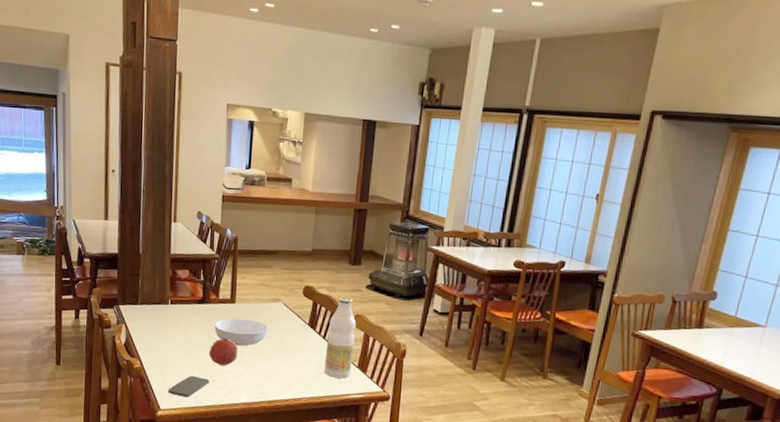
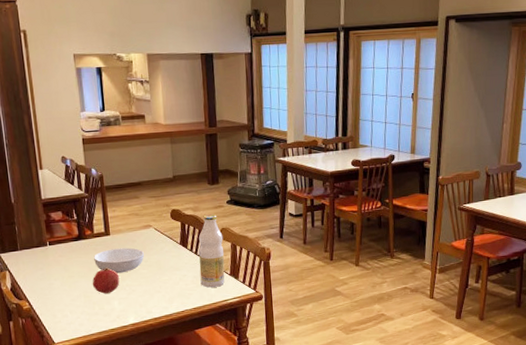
smartphone: present [168,375,210,398] -> none [59,307,97,329]

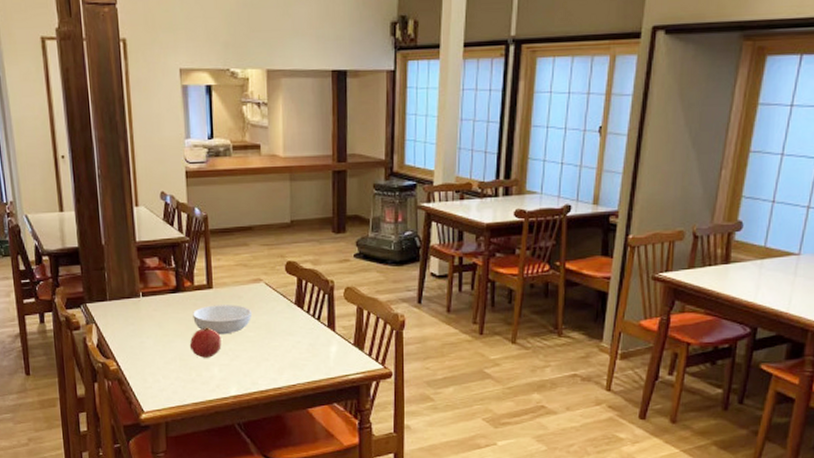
bottle: present [199,214,225,288] -> none [316,269,348,359]

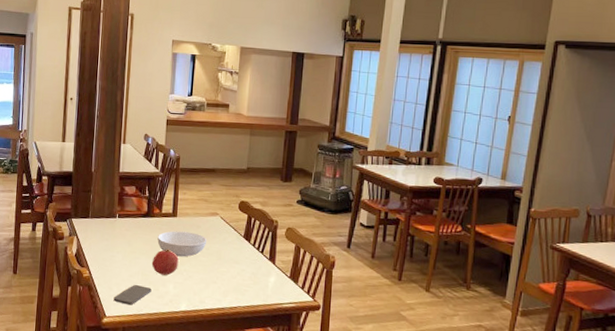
smartphone: none [150,371,194,396] -> present [113,284,152,305]

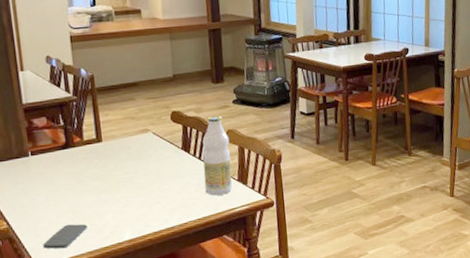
fruit: present [151,249,179,276] -> none [81,178,114,208]
serving bowl: present [157,231,206,257] -> none [83,155,141,184]
bottle: none [258,211,288,288] -> present [202,115,232,196]

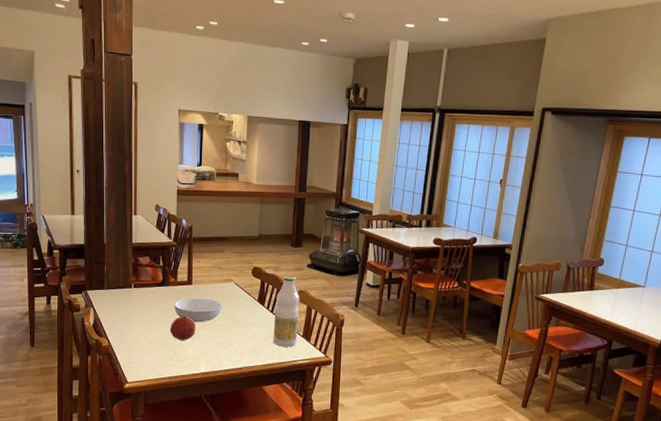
smartphone: present [43,223,88,249] -> none [134,350,171,371]
fruit: none [81,178,114,208] -> present [169,315,196,341]
serving bowl: none [83,155,141,184] -> present [174,298,222,323]

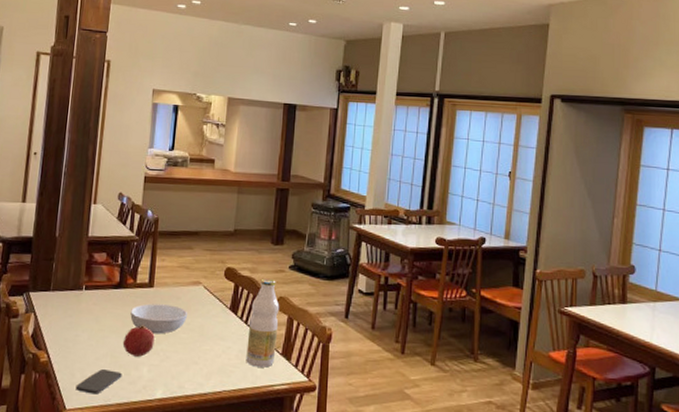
smartphone: none [134,350,171,371] -> present [75,368,122,395]

